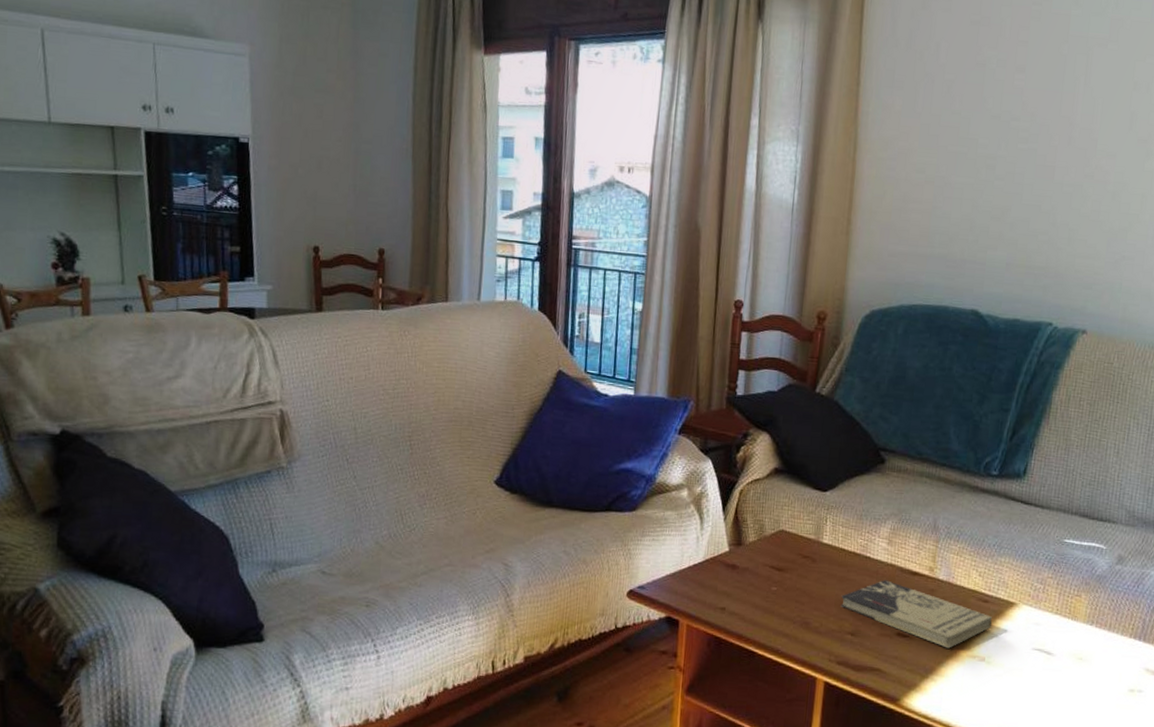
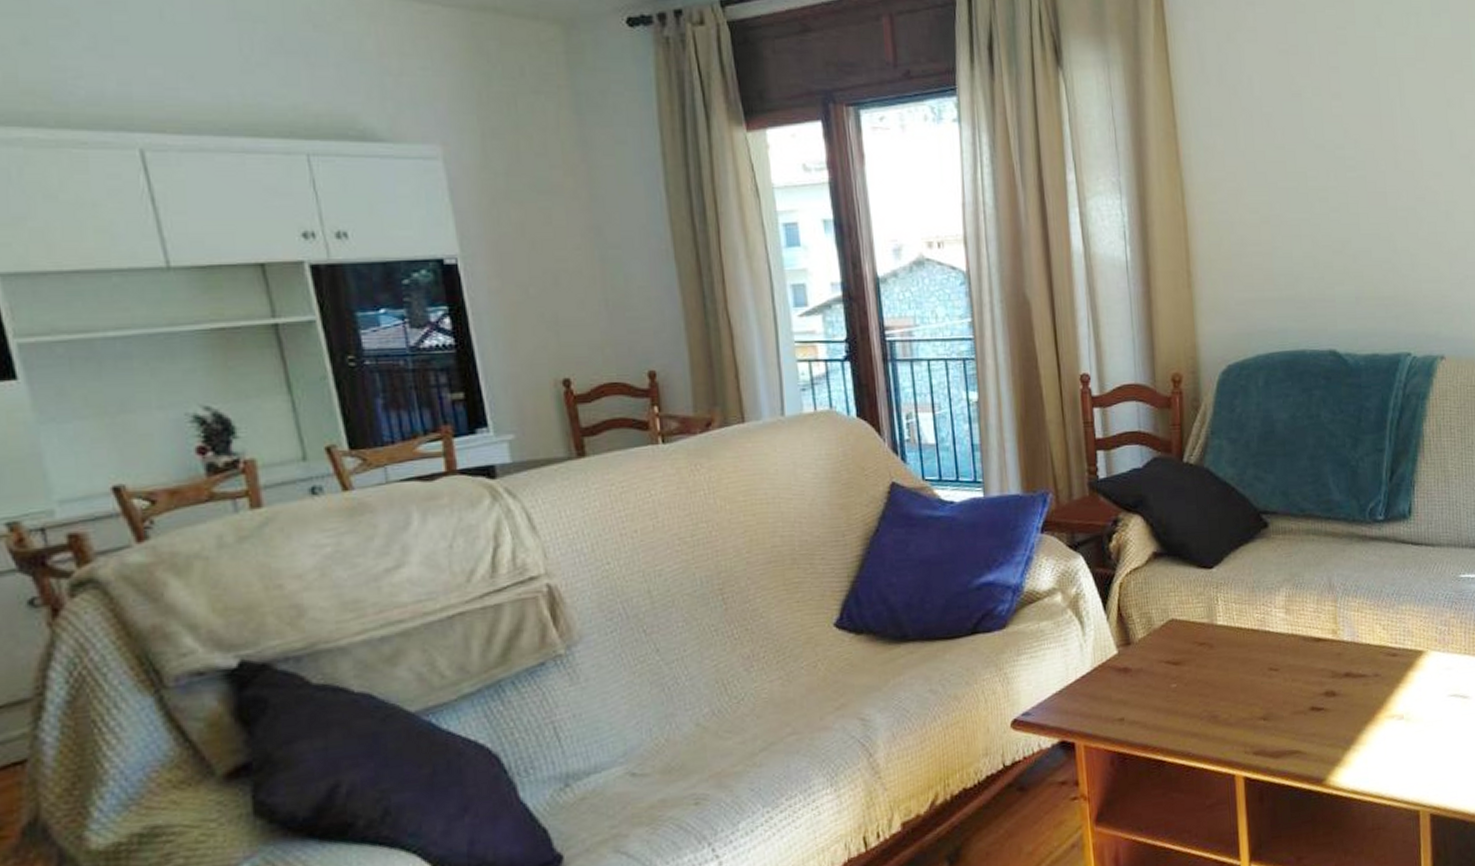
book: present [840,580,992,649] -> none [1246,652,1405,714]

